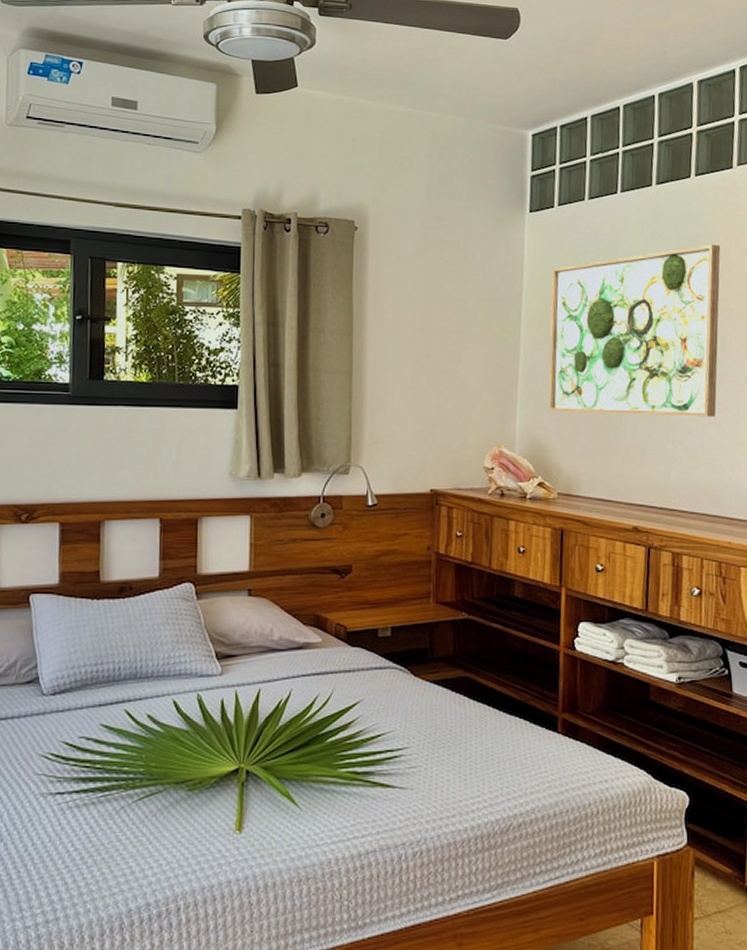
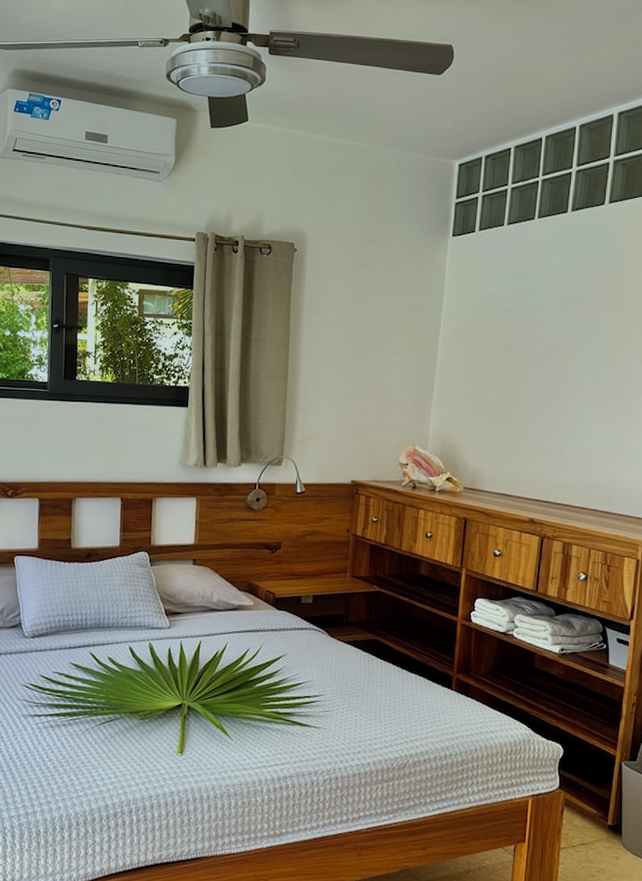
wall art: present [548,244,720,417] -> none [459,267,627,425]

